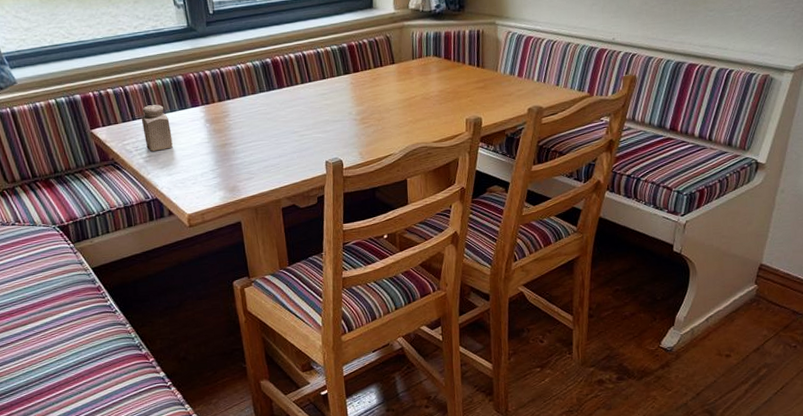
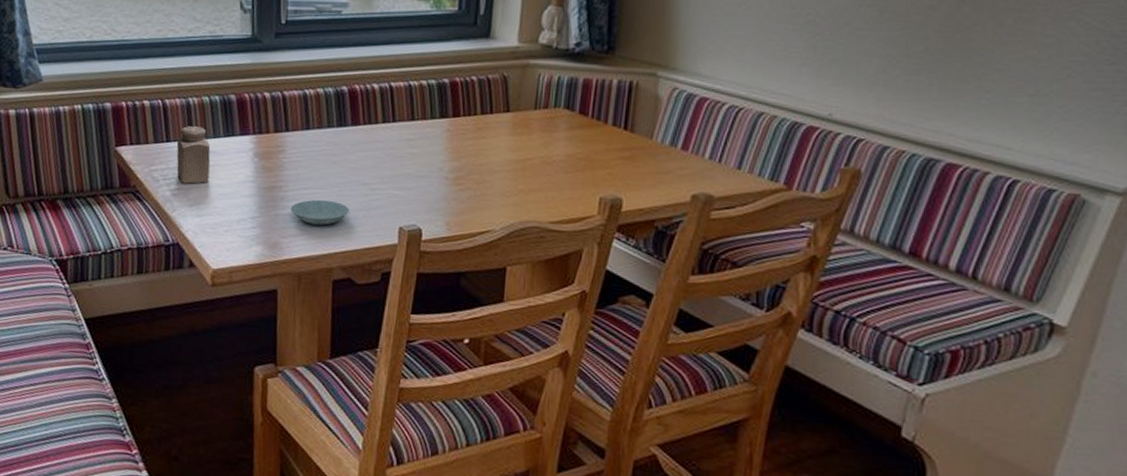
saucer: none [241,148,287,169] -> present [290,199,350,226]

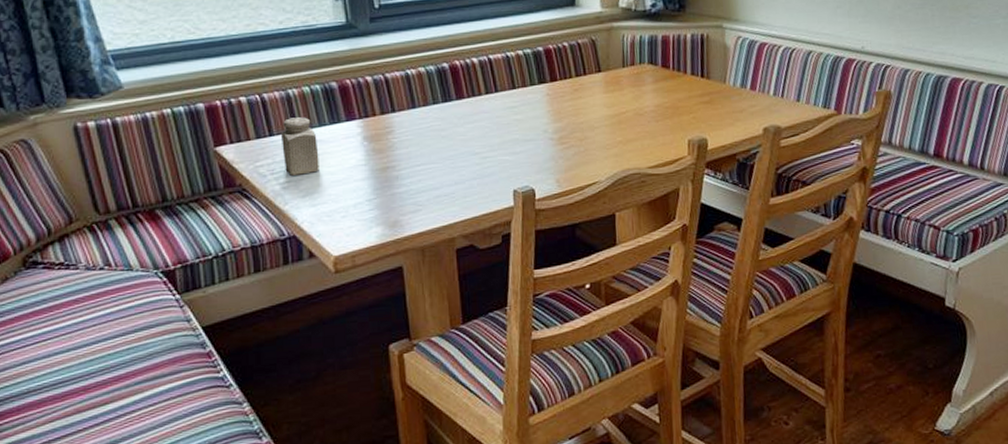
saucer: present [290,199,350,226] -> none [406,173,464,199]

